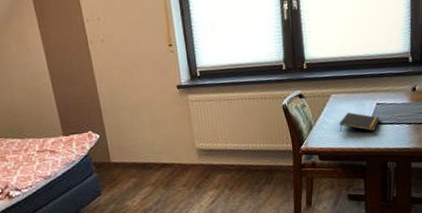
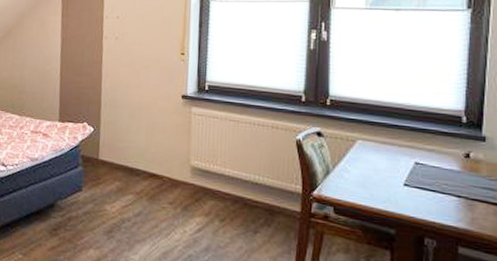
notepad: present [339,112,380,132] -> none [363,164,418,195]

